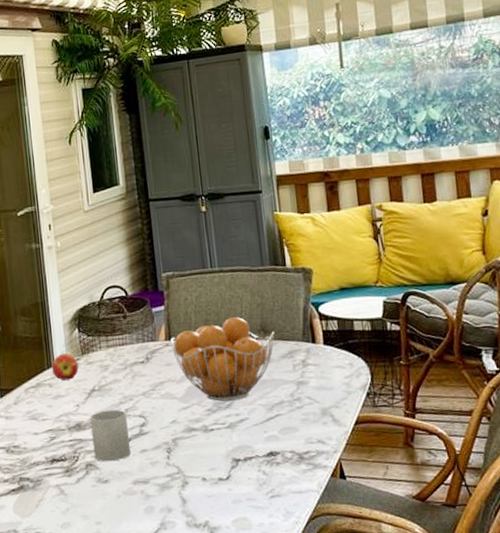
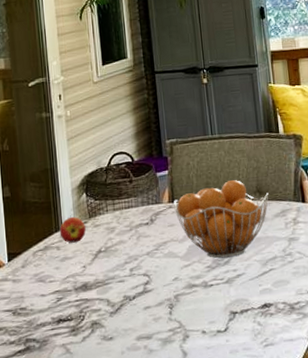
mug: present [89,409,131,462] -> none [96,269,136,320]

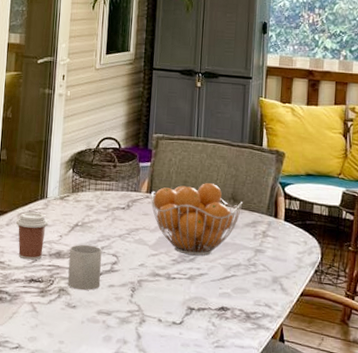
coffee cup: none [33,247,69,300] -> present [16,212,49,260]
apple: present [59,216,86,243] -> none [44,188,68,213]
mug: none [96,269,136,320] -> present [68,244,102,291]

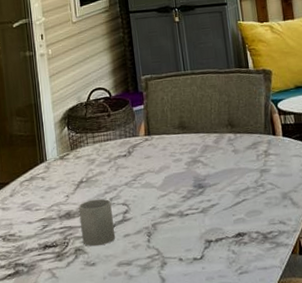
coffee cup: present [16,212,49,260] -> none [20,177,53,227]
fruit basket: present [151,183,243,256] -> none [149,114,240,189]

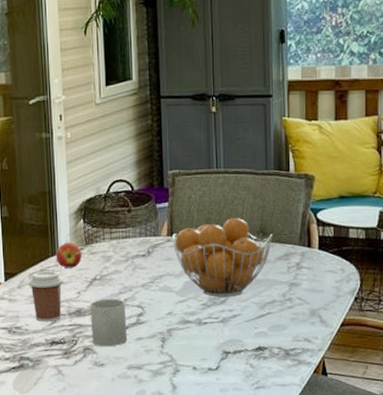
coffee cup: none [20,177,53,227] -> present [29,271,64,322]
apple: none [44,148,68,174] -> present [55,242,82,268]
fruit basket: none [149,114,240,189] -> present [172,218,273,297]

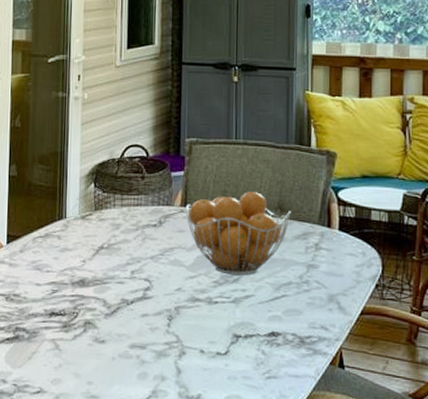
coffee cup: present [29,271,64,322] -> none [32,235,69,291]
apple: present [55,242,82,268] -> none [62,206,90,234]
mug: present [90,298,128,347] -> none [94,269,132,323]

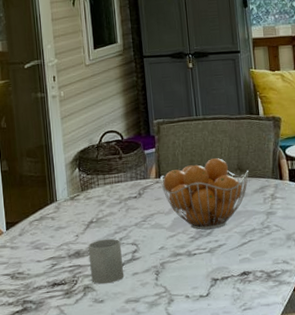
mug: none [94,269,132,323] -> present [88,238,124,284]

